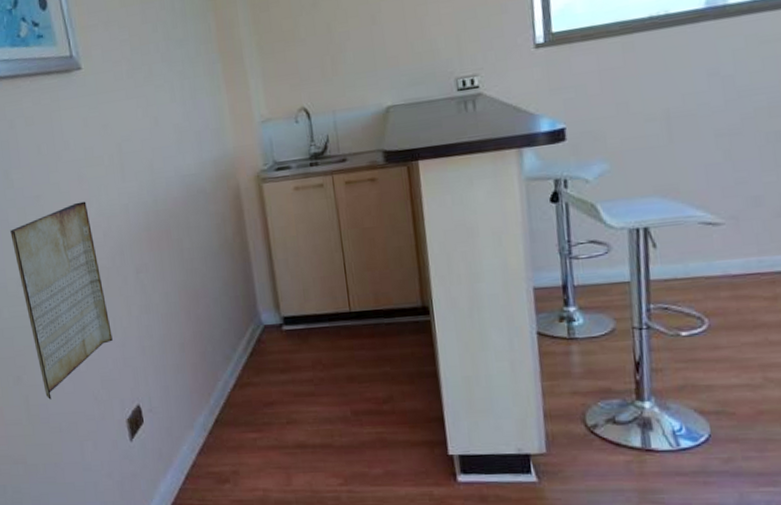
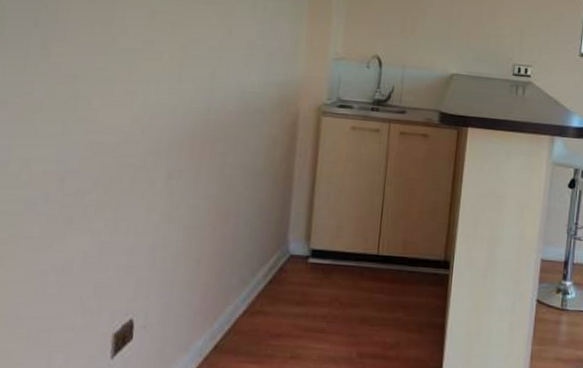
periodic table: present [10,201,113,400] -> none [20,92,131,300]

